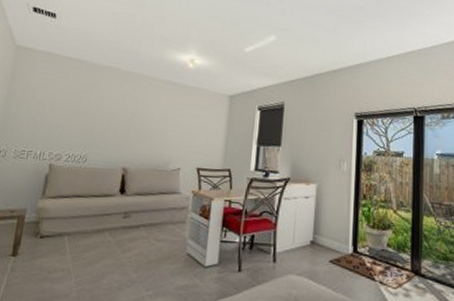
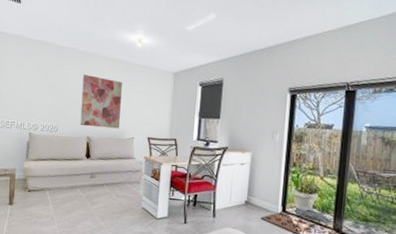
wall art: none [115,97,170,159] -> present [80,75,122,129]

